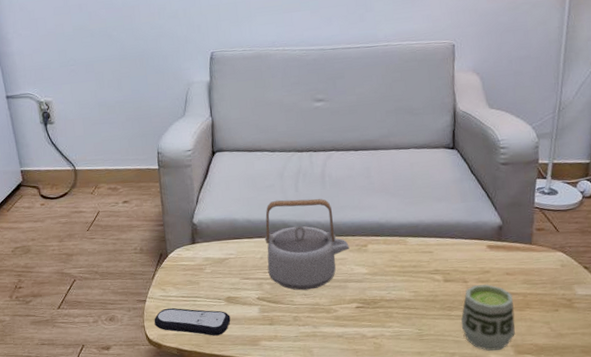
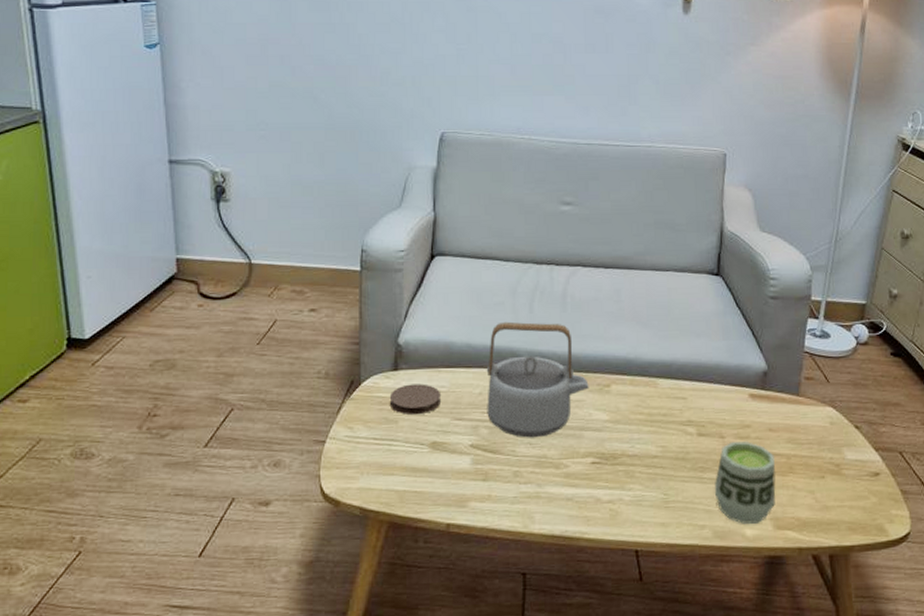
remote control: present [154,307,231,336] -> none [333,452,434,493]
coaster: none [190,252,232,278] -> present [389,383,442,416]

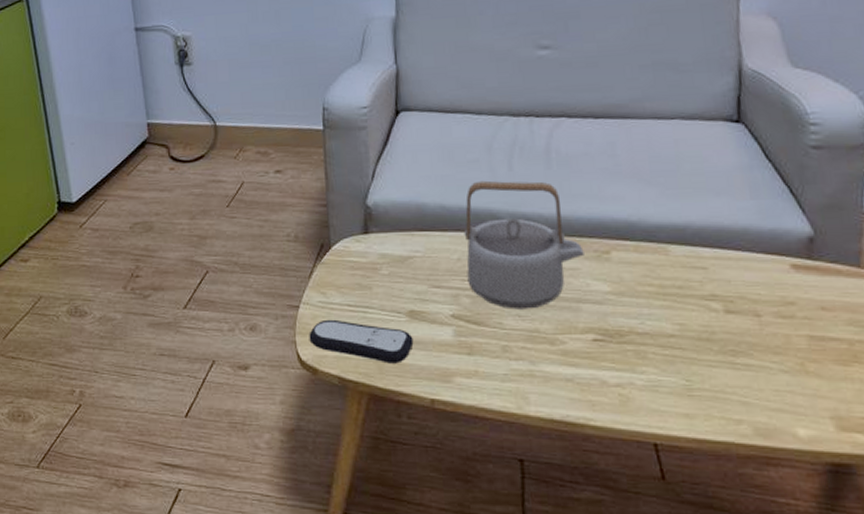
remote control: none [333,452,434,493] -> present [309,319,414,364]
coaster: present [389,383,442,416] -> none [361,248,417,282]
cup: present [714,441,776,524] -> none [751,322,836,422]

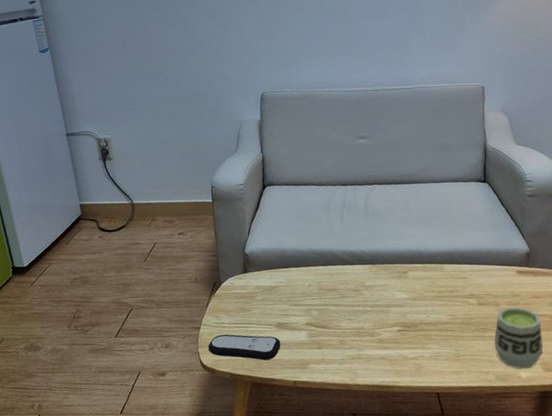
teapot: present [464,180,584,310] -> none [312,229,391,316]
cup: none [751,322,836,422] -> present [494,307,543,369]

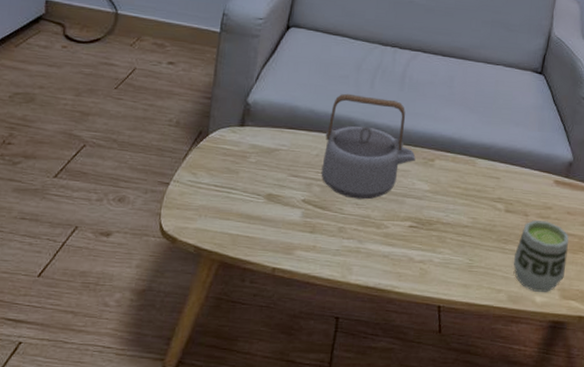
remote control: present [208,334,281,361] -> none [173,196,267,237]
teapot: none [312,229,391,316] -> present [321,93,416,200]

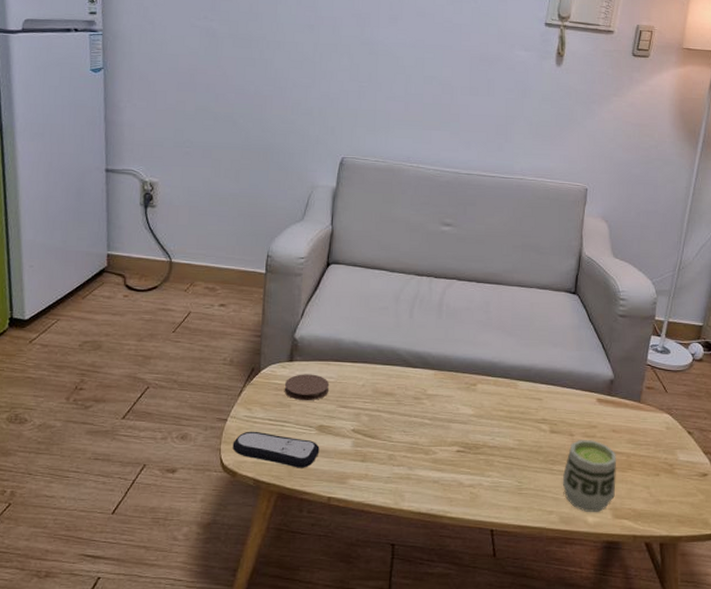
remote control: none [173,196,267,237] -> present [232,431,320,468]
coaster: none [233,140,282,169] -> present [284,374,330,401]
teapot: present [321,93,416,200] -> none [368,324,458,427]

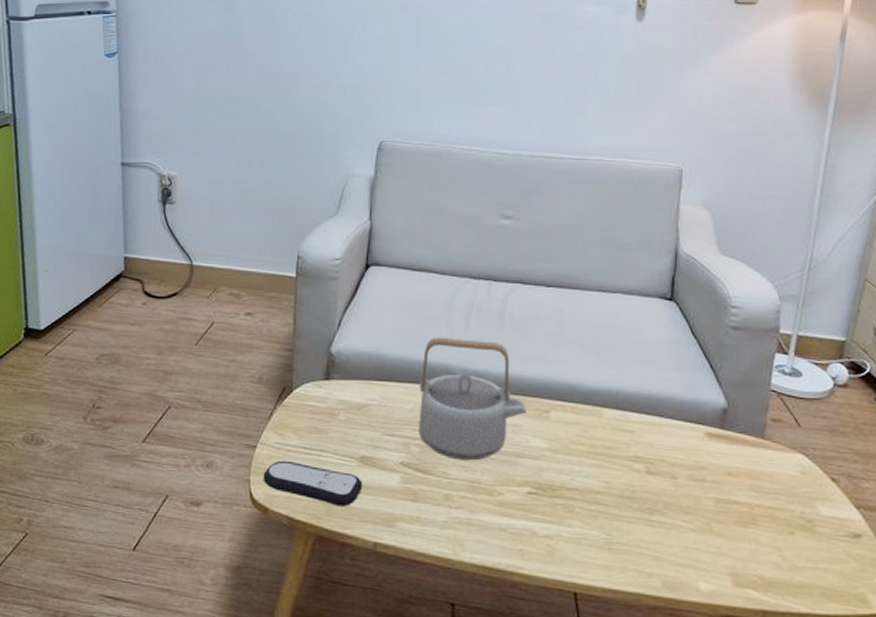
coaster: present [284,374,330,401] -> none [320,395,373,427]
teapot: none [368,324,458,427] -> present [418,337,527,461]
cup: present [562,440,617,512] -> none [664,484,737,578]

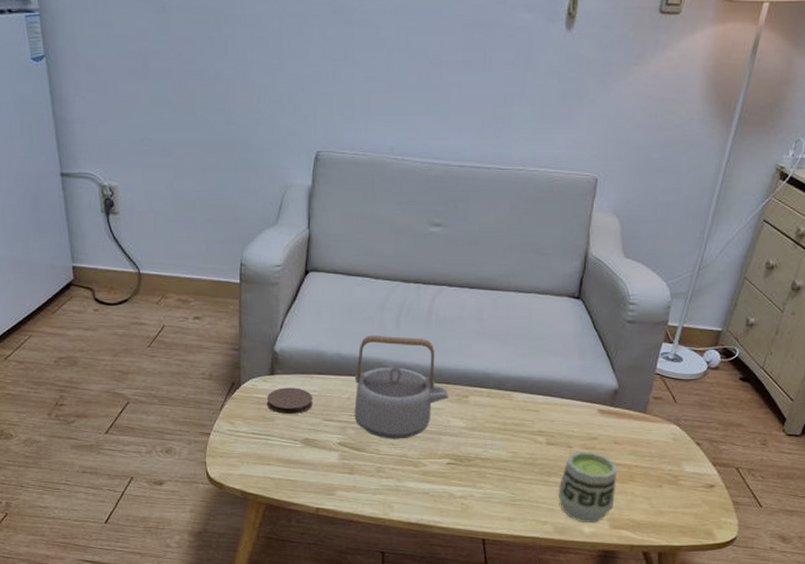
remote control: present [263,460,363,507] -> none [217,444,306,480]
coaster: none [320,395,373,427] -> present [266,387,313,415]
cup: none [664,484,737,578] -> present [557,452,617,522]

